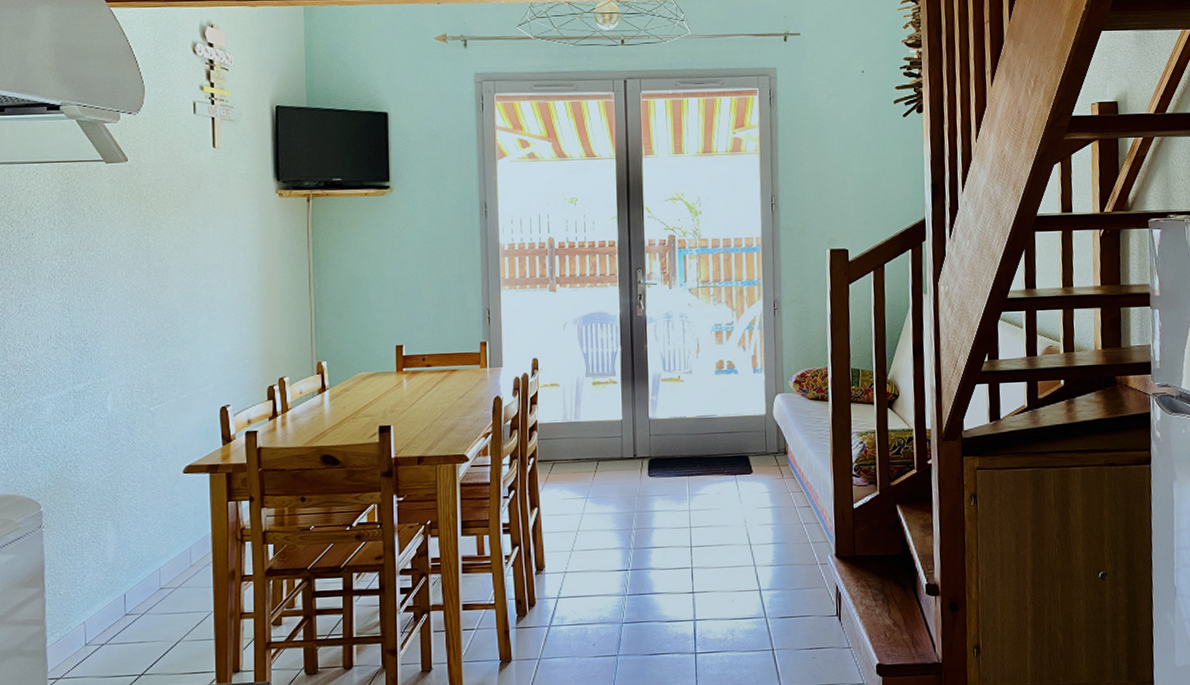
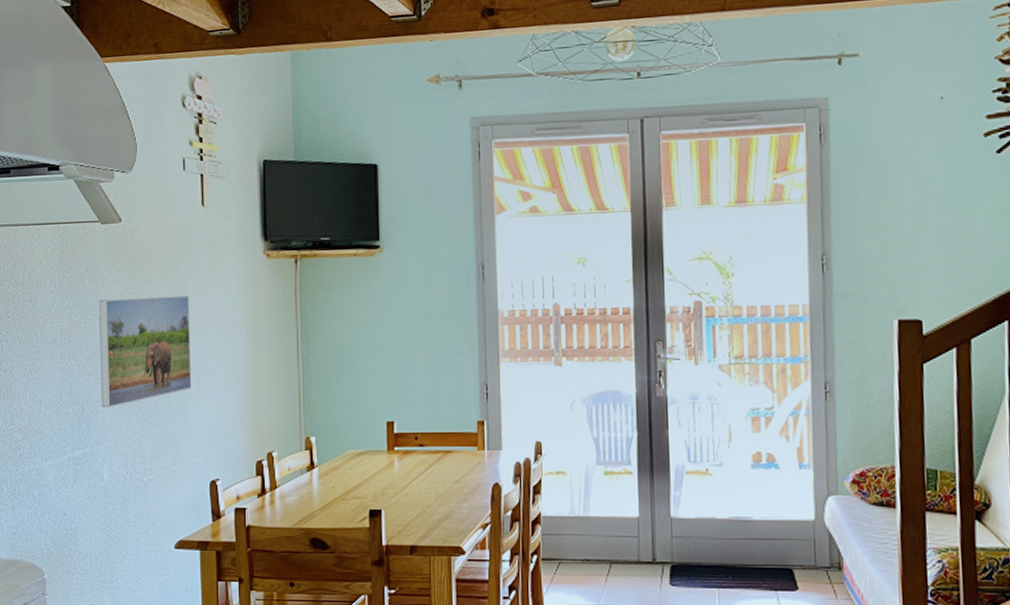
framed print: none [102,232,202,342] -> present [99,295,192,408]

